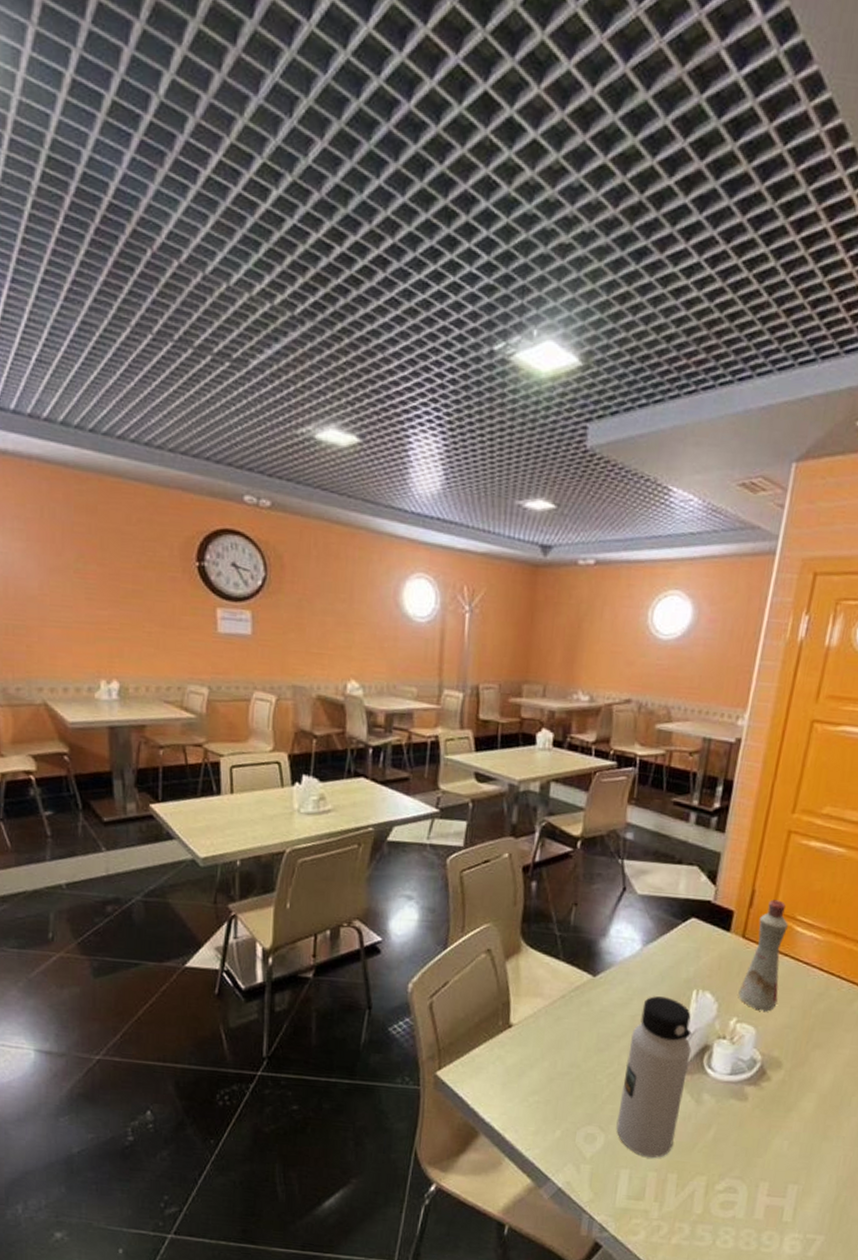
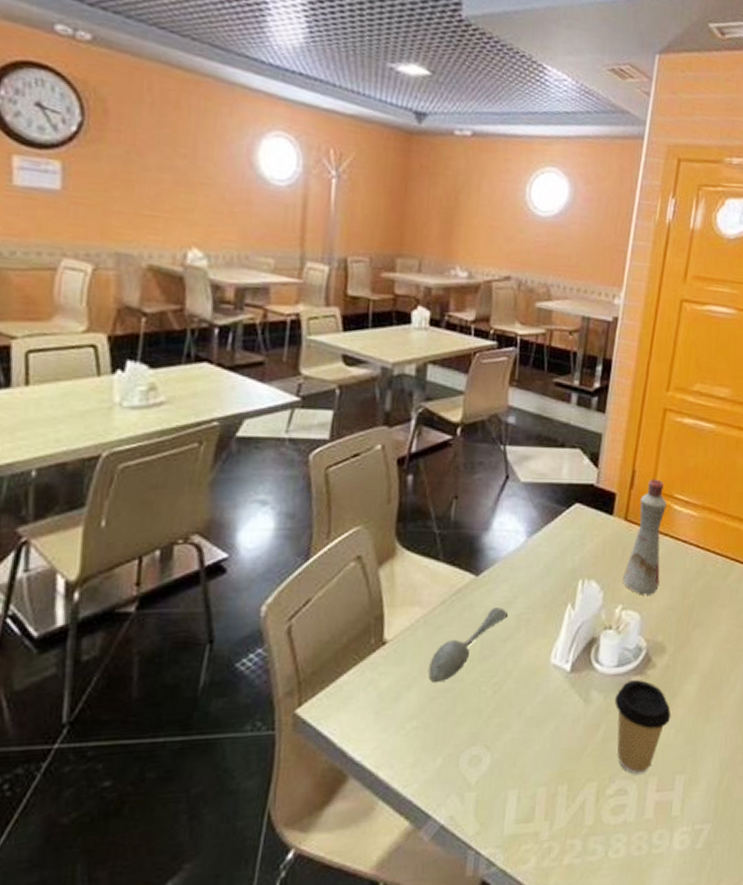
spoon: none [549,1006,623,1066] -> present [428,608,508,683]
water bottle: present [616,996,692,1158] -> none [503,591,579,771]
coffee cup: none [726,1089,786,1177] -> present [615,680,672,775]

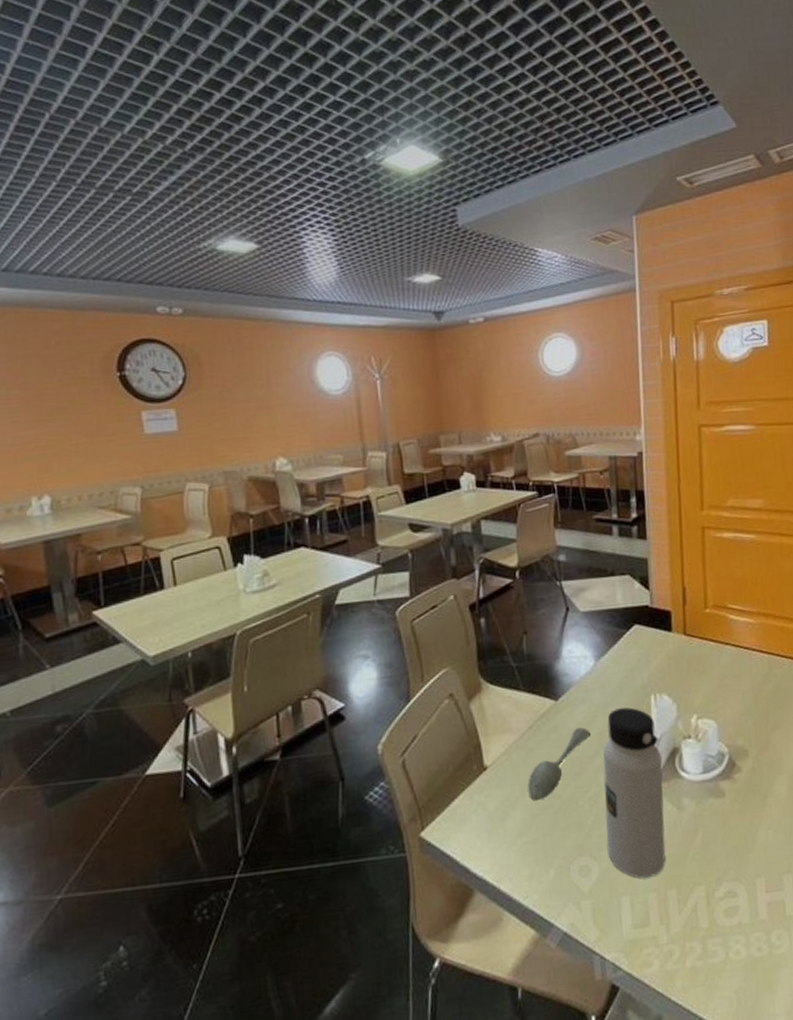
water bottle: none [503,591,579,771] -> present [602,707,666,878]
coffee cup: present [615,680,672,775] -> none [707,784,767,877]
bottle: present [622,479,667,595] -> none [692,593,730,703]

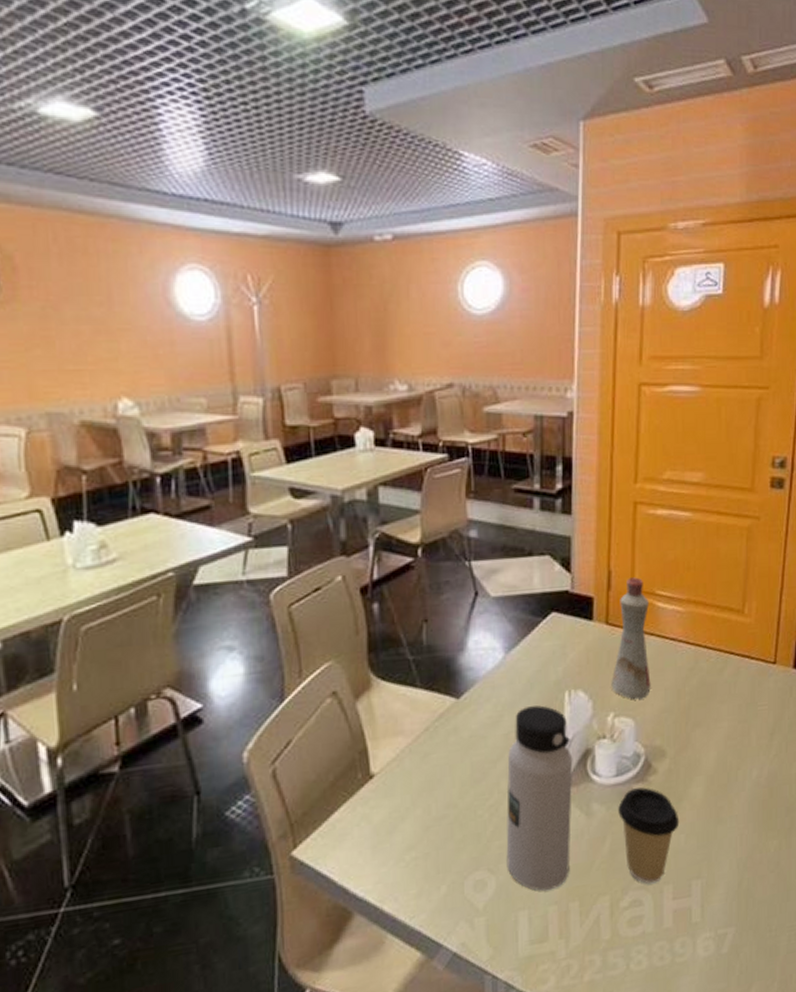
spoon: present [528,727,590,801] -> none [420,728,495,812]
bottle: none [692,593,730,703] -> present [611,577,651,700]
coffee cup: none [707,784,767,877] -> present [618,787,680,884]

